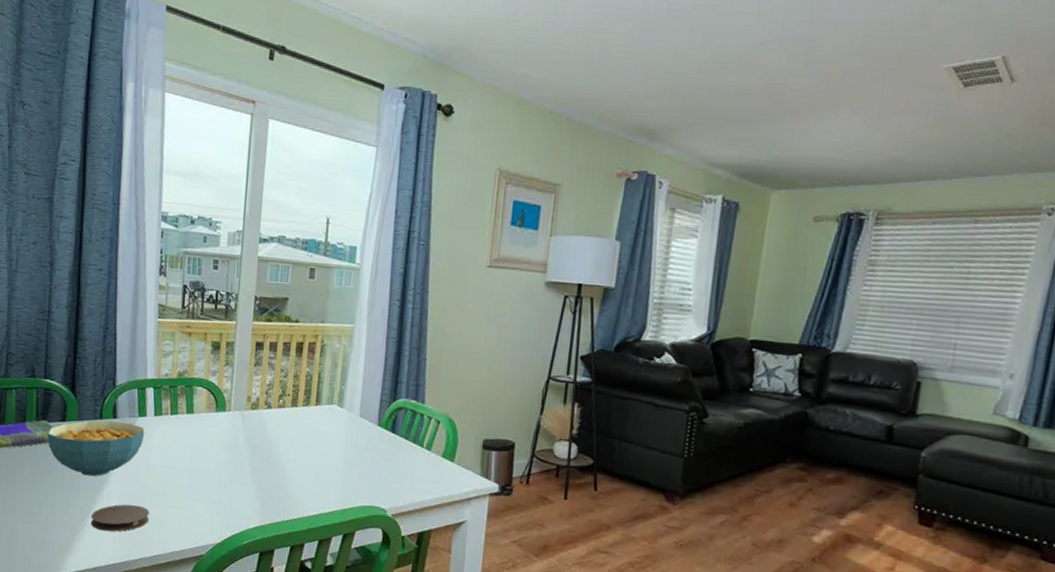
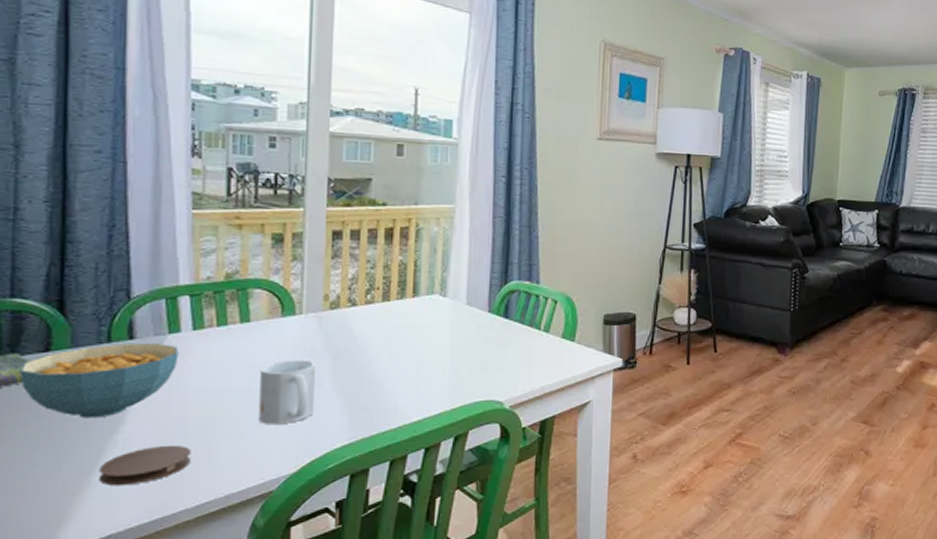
mug: none [196,448,238,501] -> present [259,359,315,424]

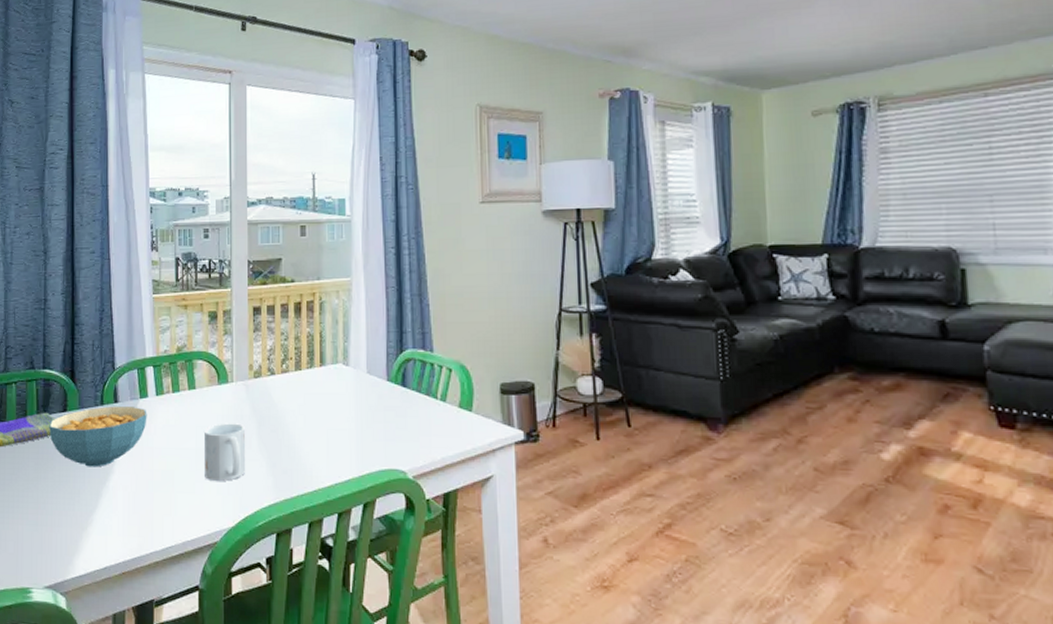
coaster: present [98,444,191,486] -> none [97,493,157,526]

